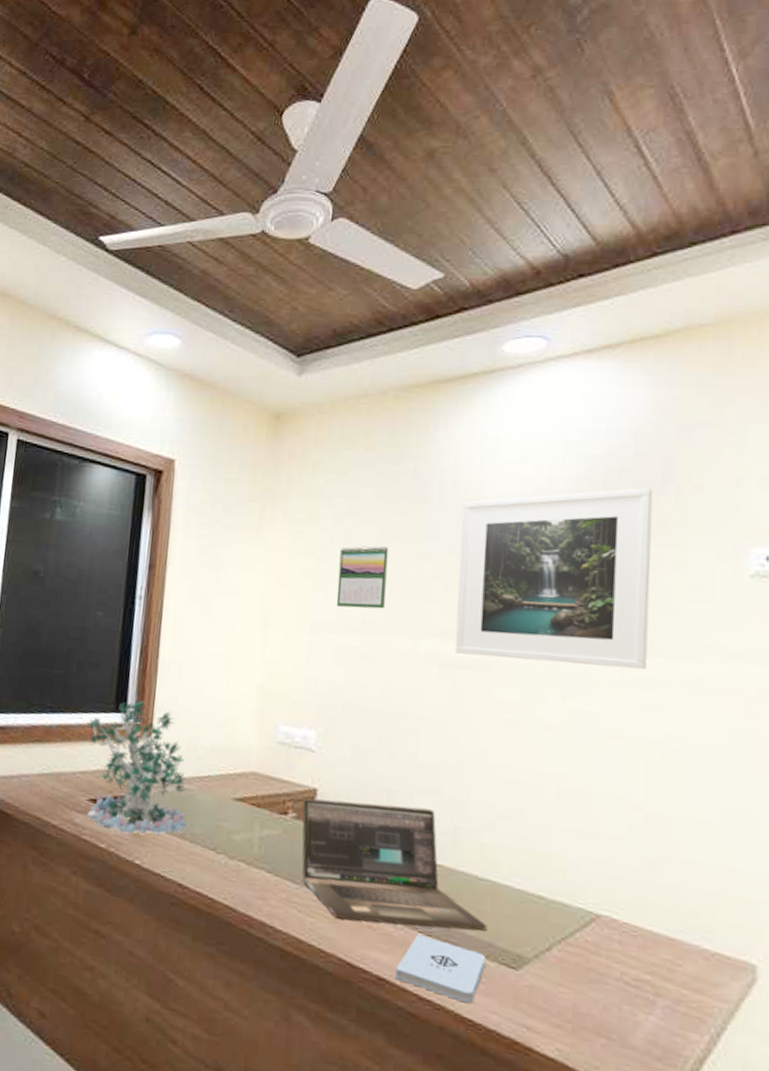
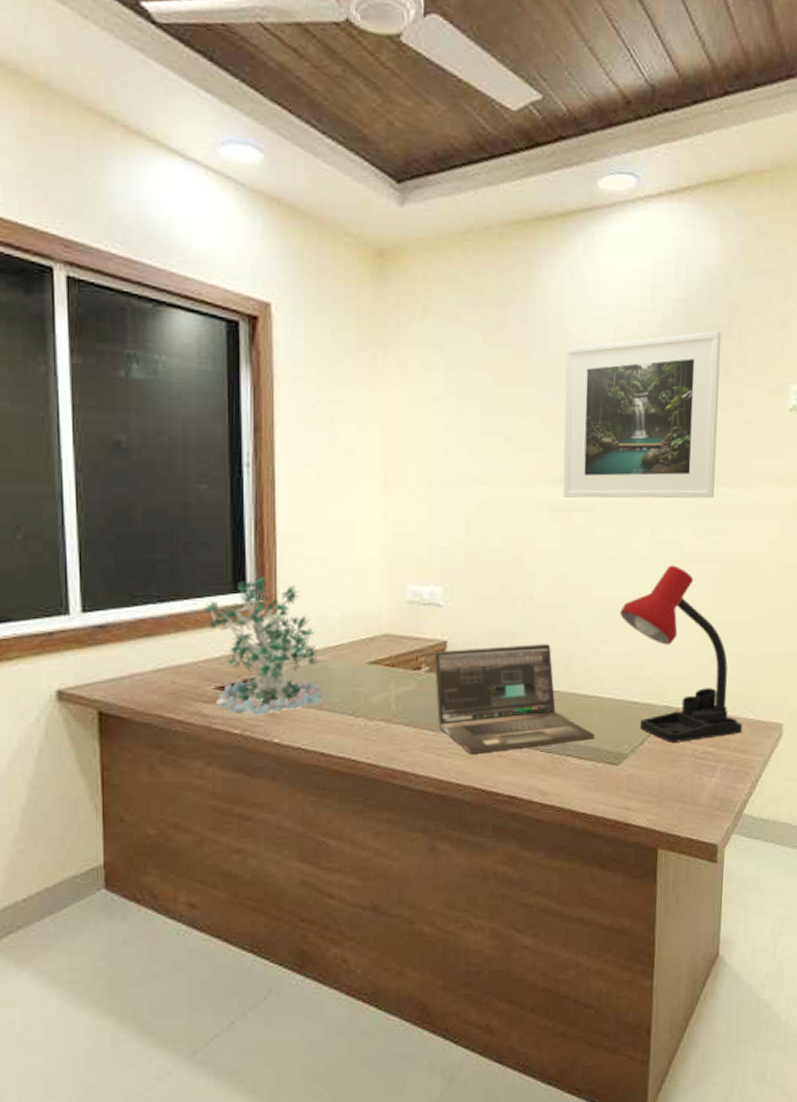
calendar: present [336,546,389,609] -> none [454,395,501,461]
notepad: present [395,934,485,1004] -> none [523,753,594,801]
desk lamp: none [522,740,693,966] -> present [620,565,742,743]

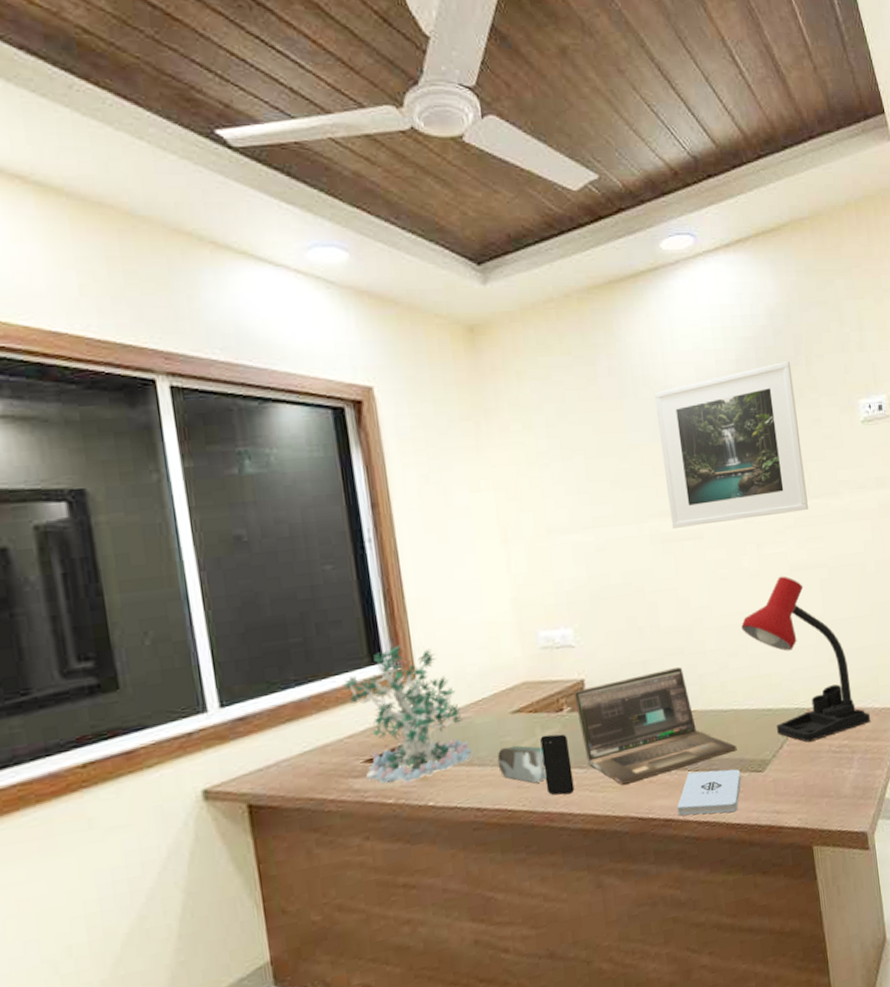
speaker: none [347,696,395,738] -> present [497,745,546,784]
smartphone: none [393,691,422,754] -> present [540,733,575,795]
notepad: none [523,753,594,801] -> present [677,769,741,816]

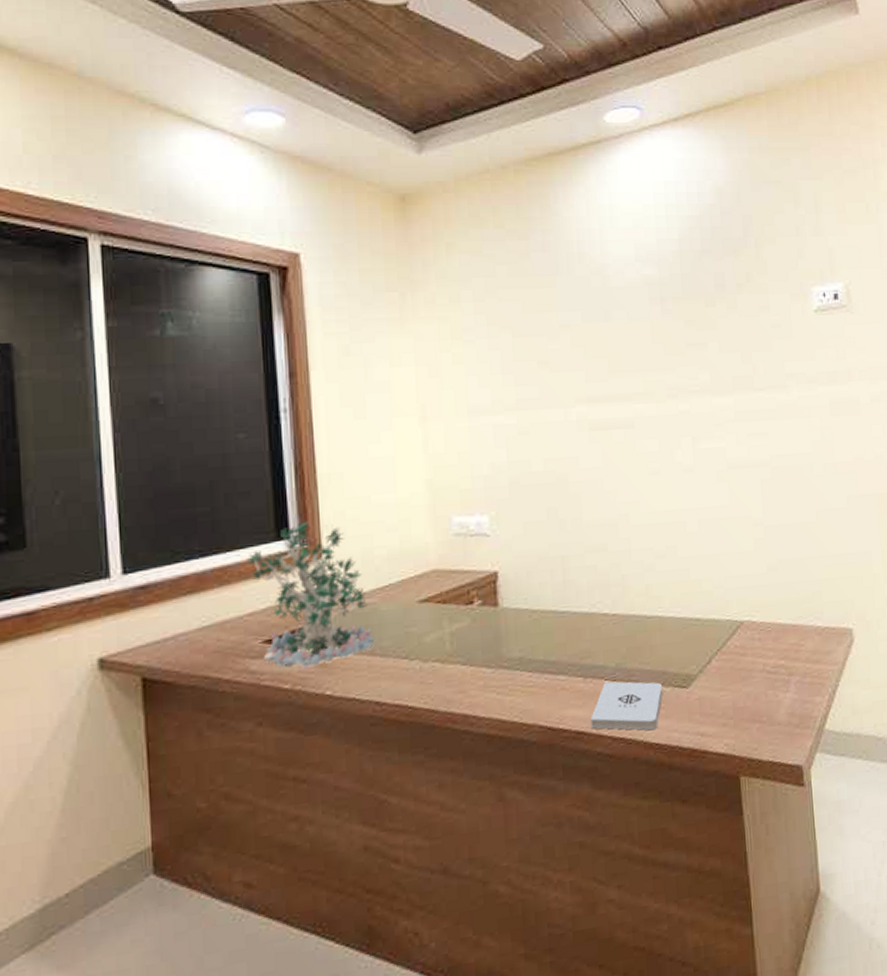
speaker: present [497,745,546,784] -> none [400,637,451,680]
smartphone: present [540,733,575,795] -> none [447,628,481,695]
laptop: present [573,667,737,785] -> none [485,566,660,690]
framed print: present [655,361,808,529] -> none [590,243,751,415]
desk lamp: present [741,576,870,742] -> none [671,473,811,659]

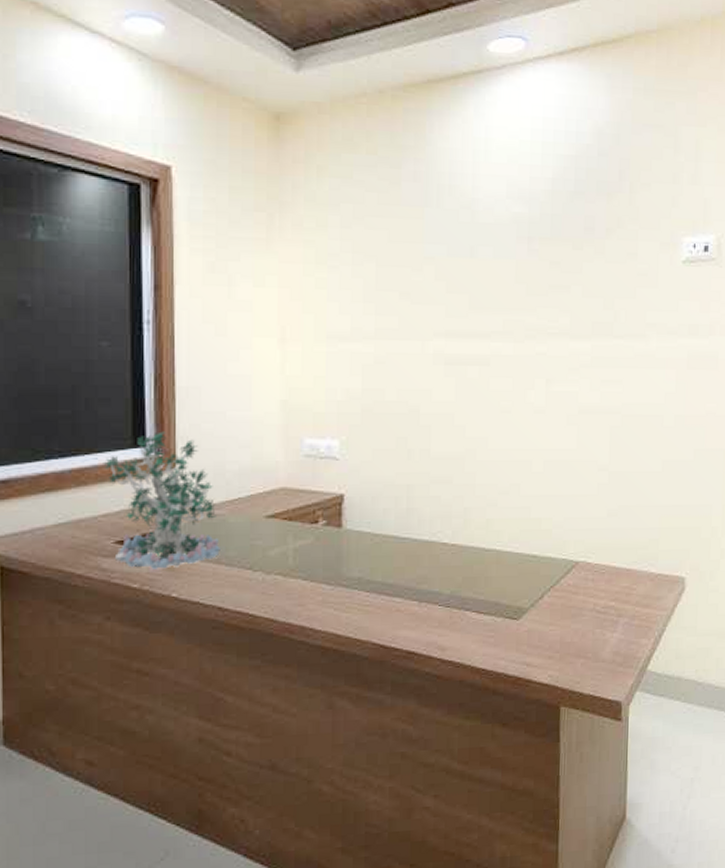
notepad: present [590,681,663,731] -> none [422,608,493,657]

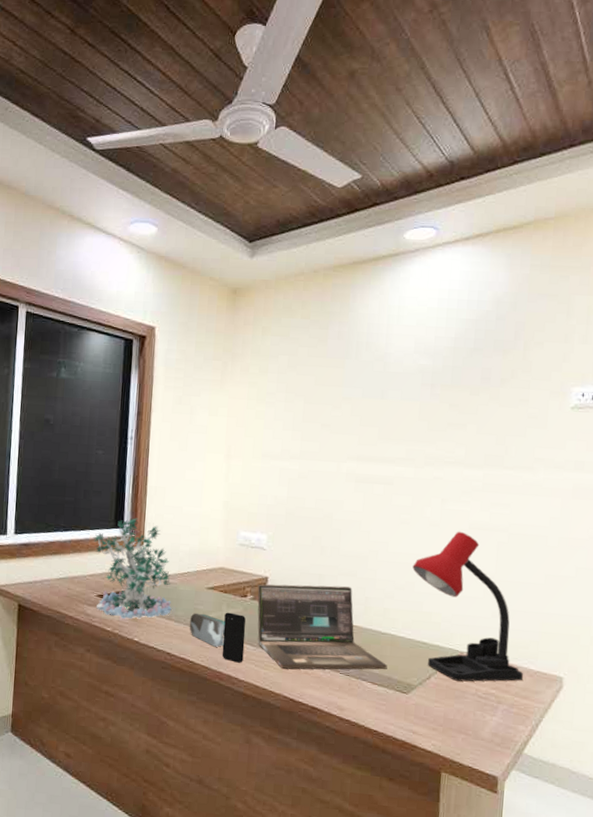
speaker: none [245,550,293,592] -> present [189,613,225,647]
smartphone: none [290,545,320,609] -> present [222,612,246,663]
laptop: none [331,497,494,609] -> present [257,584,388,670]
desk lamp: none [517,417,643,597] -> present [412,531,523,682]

